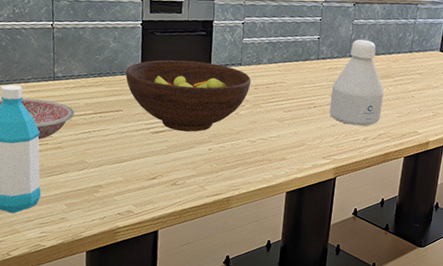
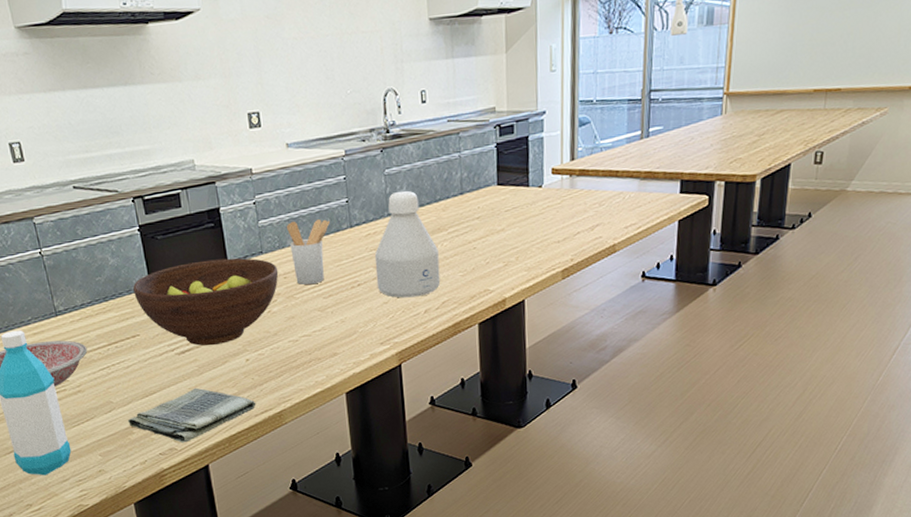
dish towel: none [97,163,210,208] -> present [128,387,256,443]
utensil holder: none [264,44,301,99] -> present [287,219,330,285]

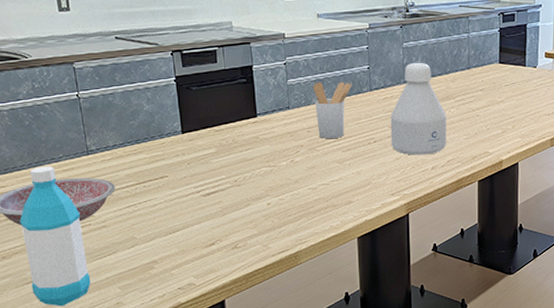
dish towel: present [128,387,256,443] -> none [150,227,274,279]
fruit bowl: present [133,258,279,346] -> none [165,111,303,190]

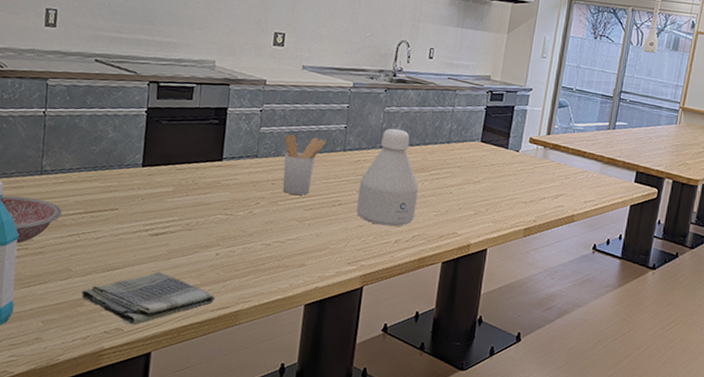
dish towel: none [150,227,274,279] -> present [81,271,215,325]

